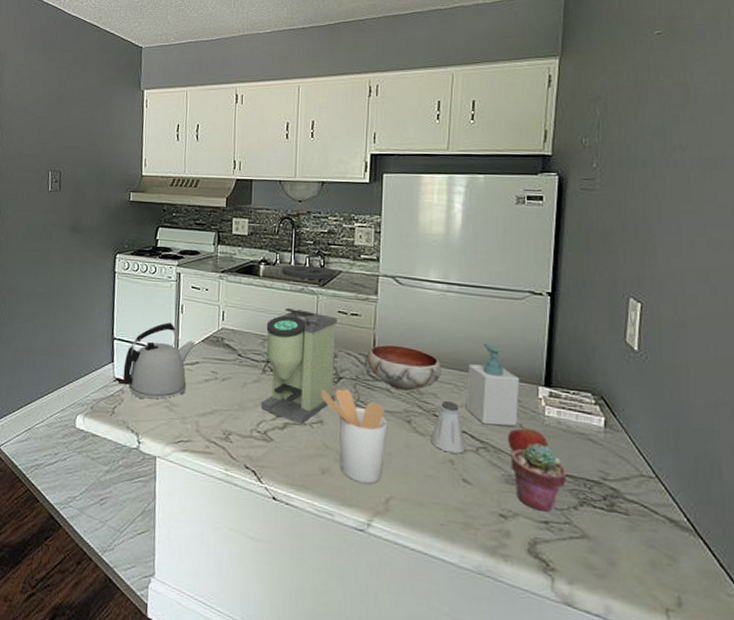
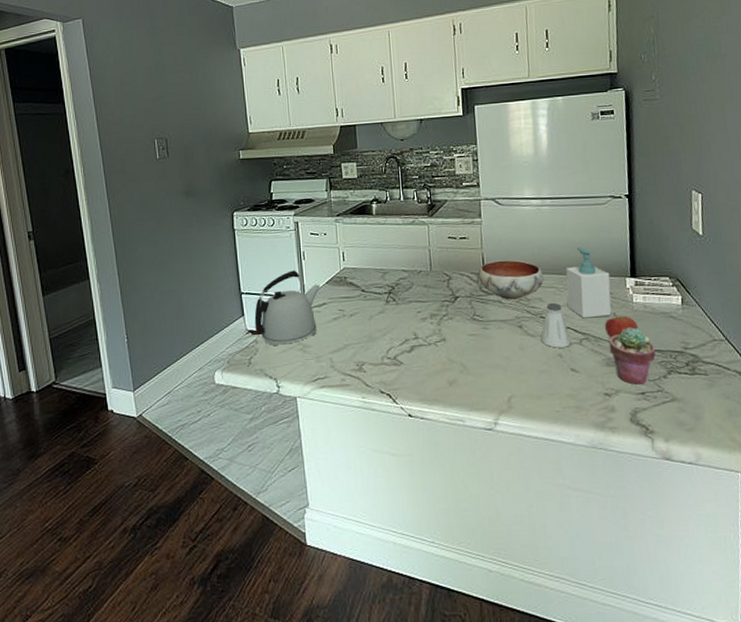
coffee grinder: present [261,265,338,424] -> none [384,198,454,345]
utensil holder: present [321,388,388,484] -> none [441,307,503,388]

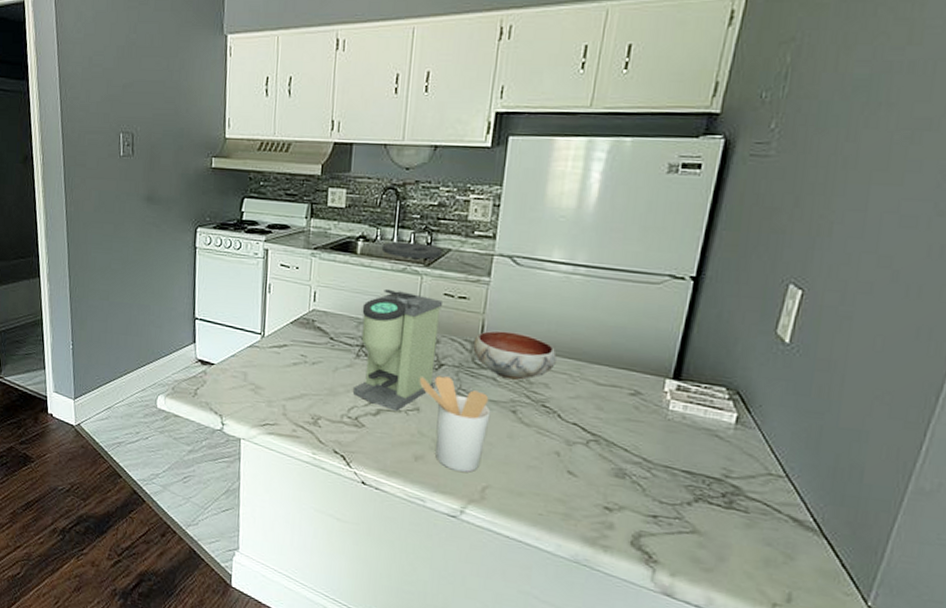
kettle: present [254,270,321,347] -> none [205,302,284,382]
coffee grinder: none [384,198,454,345] -> present [353,241,444,411]
utensil holder: none [441,307,503,388] -> present [419,376,491,472]
saltshaker: present [541,302,571,348] -> none [536,391,575,446]
soap bottle: present [566,247,612,319] -> none [580,332,645,420]
apple: present [604,312,638,338] -> none [622,417,668,446]
potted succulent: present [608,327,656,385] -> none [622,438,686,508]

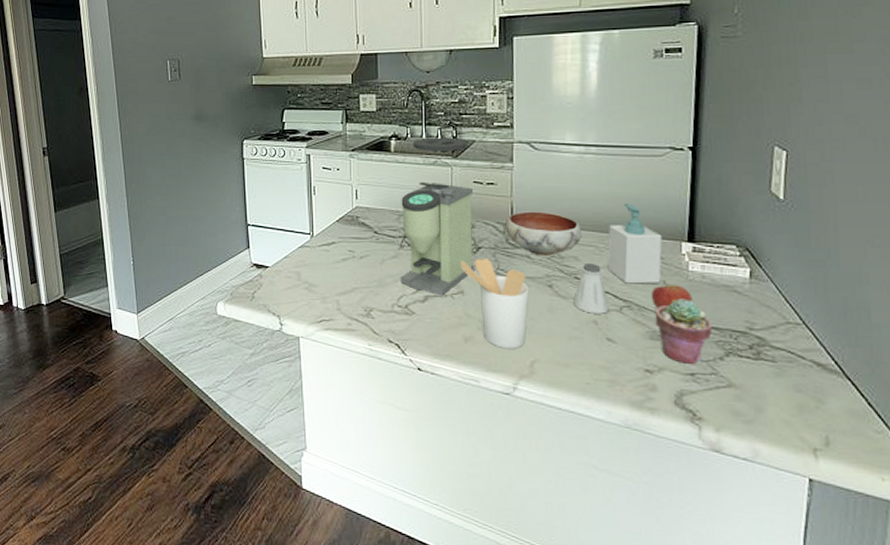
saltshaker: none [536,391,575,446] -> present [573,262,609,314]
soap bottle: none [580,332,645,420] -> present [608,203,662,284]
apple: none [622,417,668,446] -> present [650,280,692,308]
potted succulent: none [622,438,686,508] -> present [654,299,713,366]

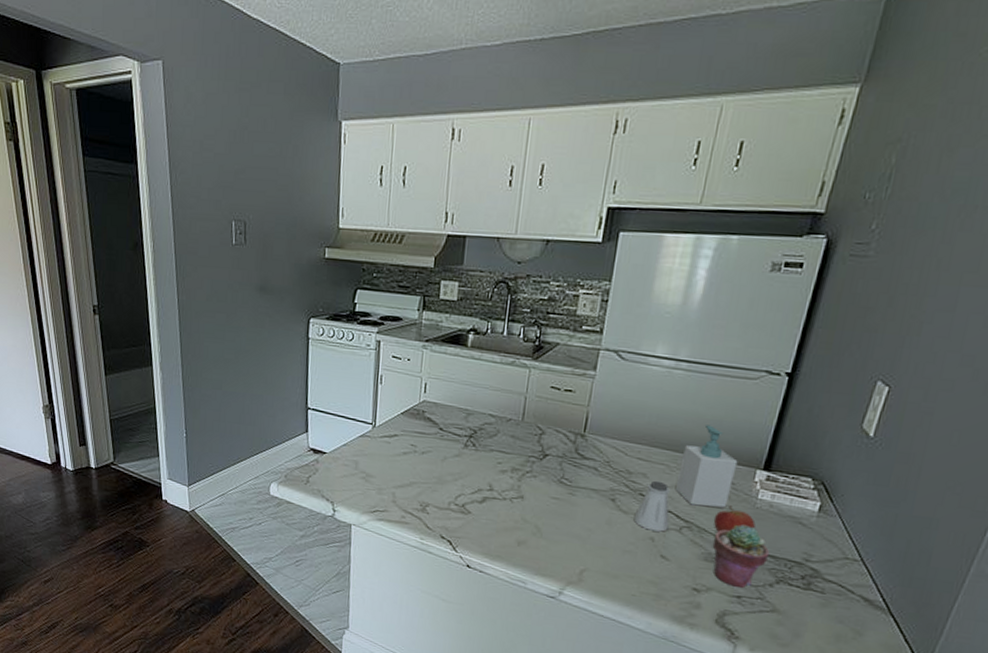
coffee grinder: present [401,137,475,296] -> none [461,335,551,499]
utensil holder: present [460,259,529,349] -> none [524,465,591,557]
bowl: present [505,211,582,256] -> none [576,422,656,470]

